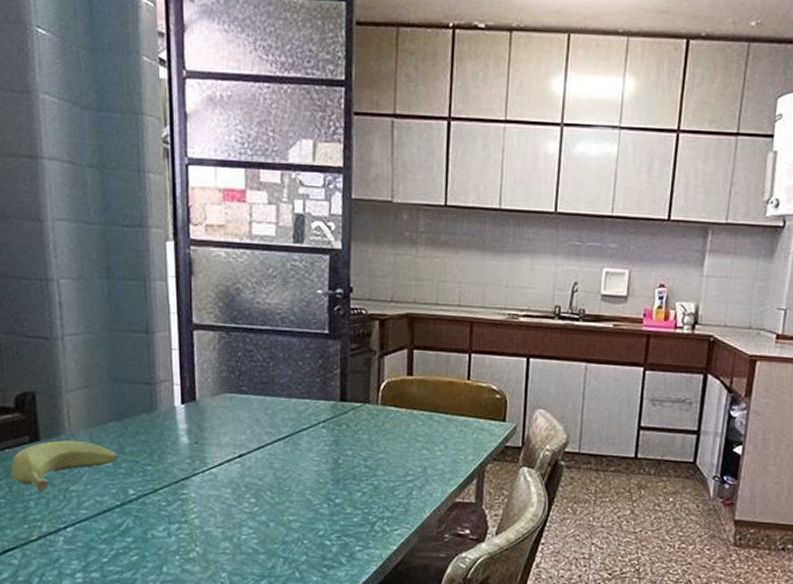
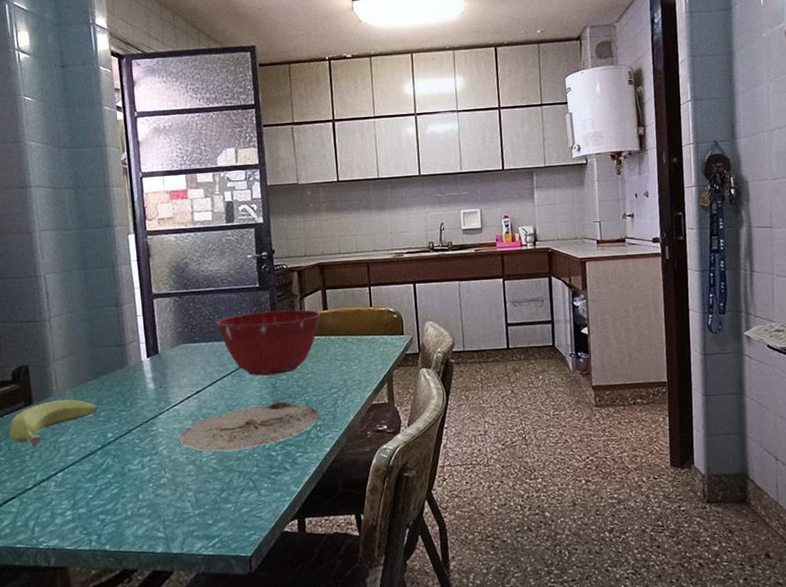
plate: none [215,481,388,533] -> present [179,401,320,452]
mixing bowl: none [271,366,404,449] -> present [216,310,321,376]

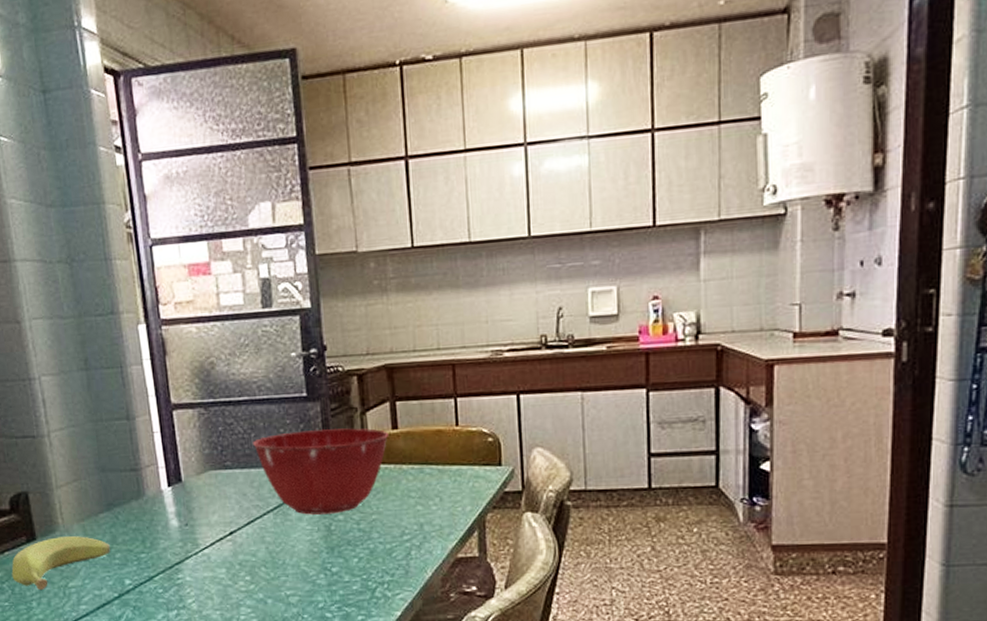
plate: present [179,401,320,452] -> none [211,549,387,610]

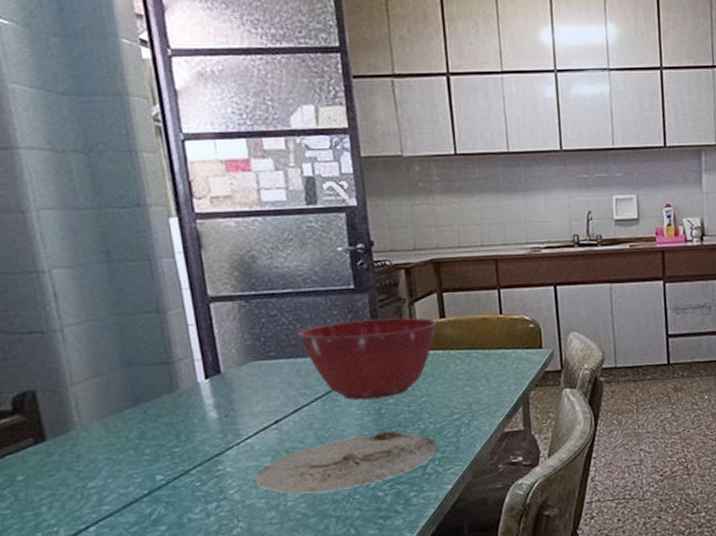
banana: present [11,536,110,591] -> none [14,434,138,494]
plate: none [211,549,387,610] -> present [255,430,438,494]

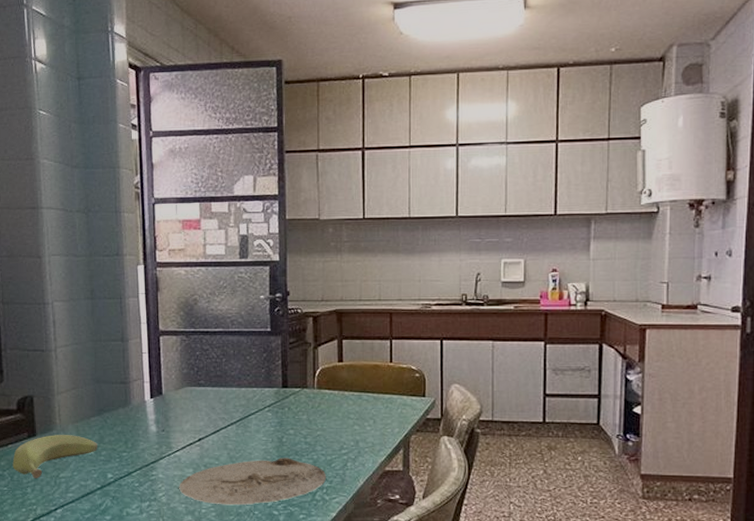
banana: none [14,434,138,494] -> present [12,435,97,479]
mixing bowl: present [299,317,437,400] -> none [224,359,336,428]

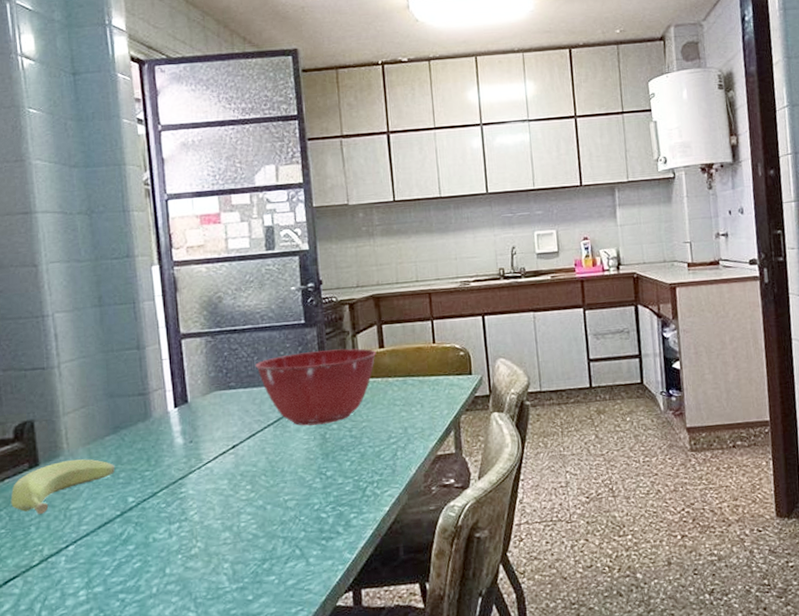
plate: present [179,458,327,505] -> none [213,454,377,516]
mixing bowl: none [224,359,336,428] -> present [256,348,377,426]

